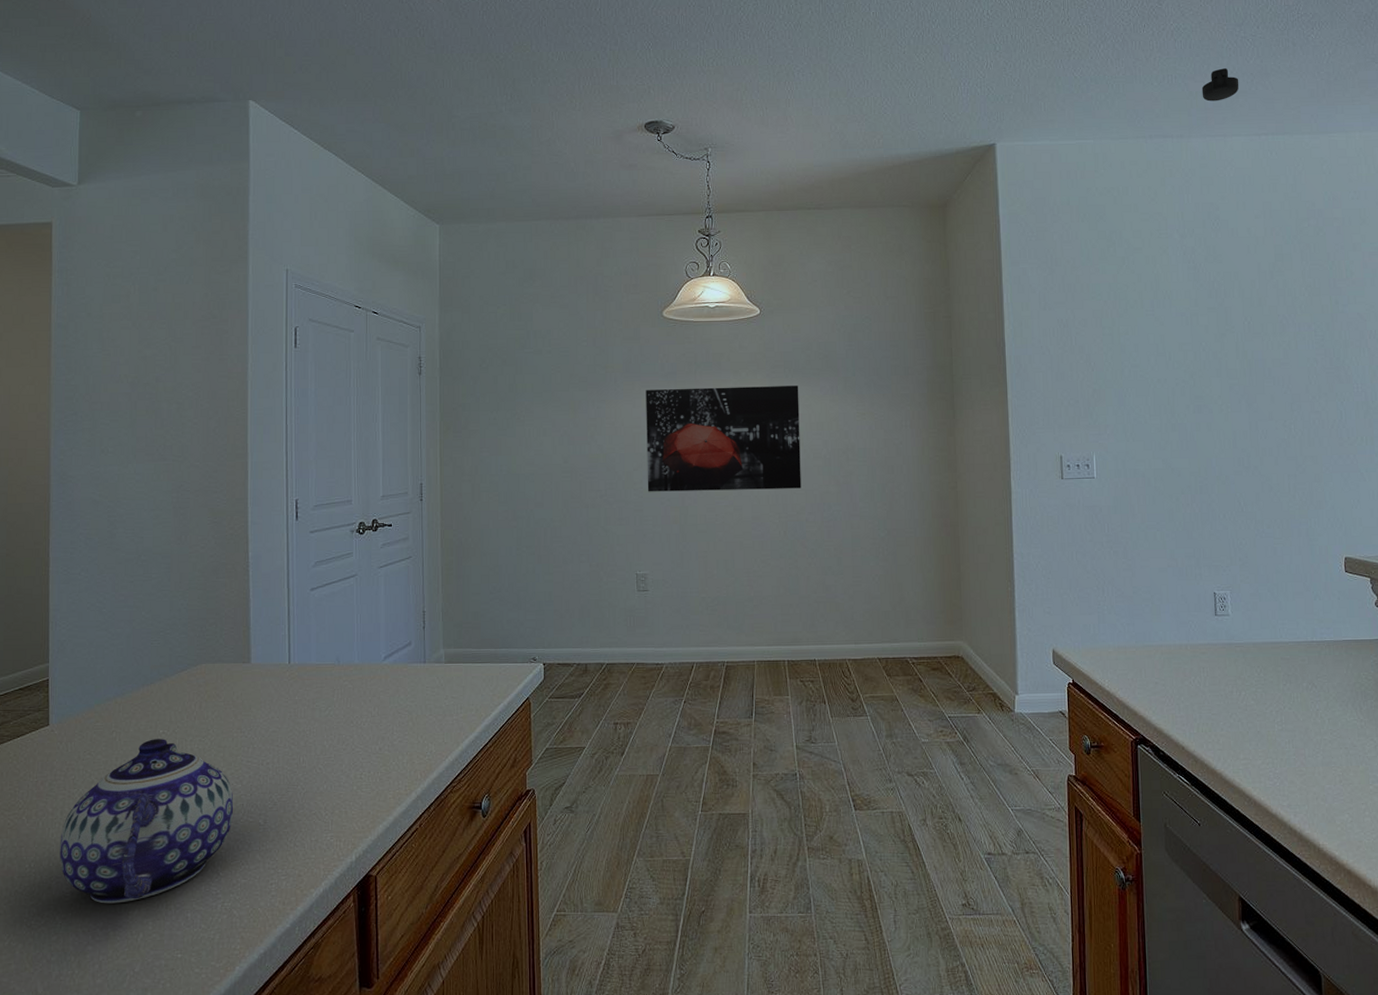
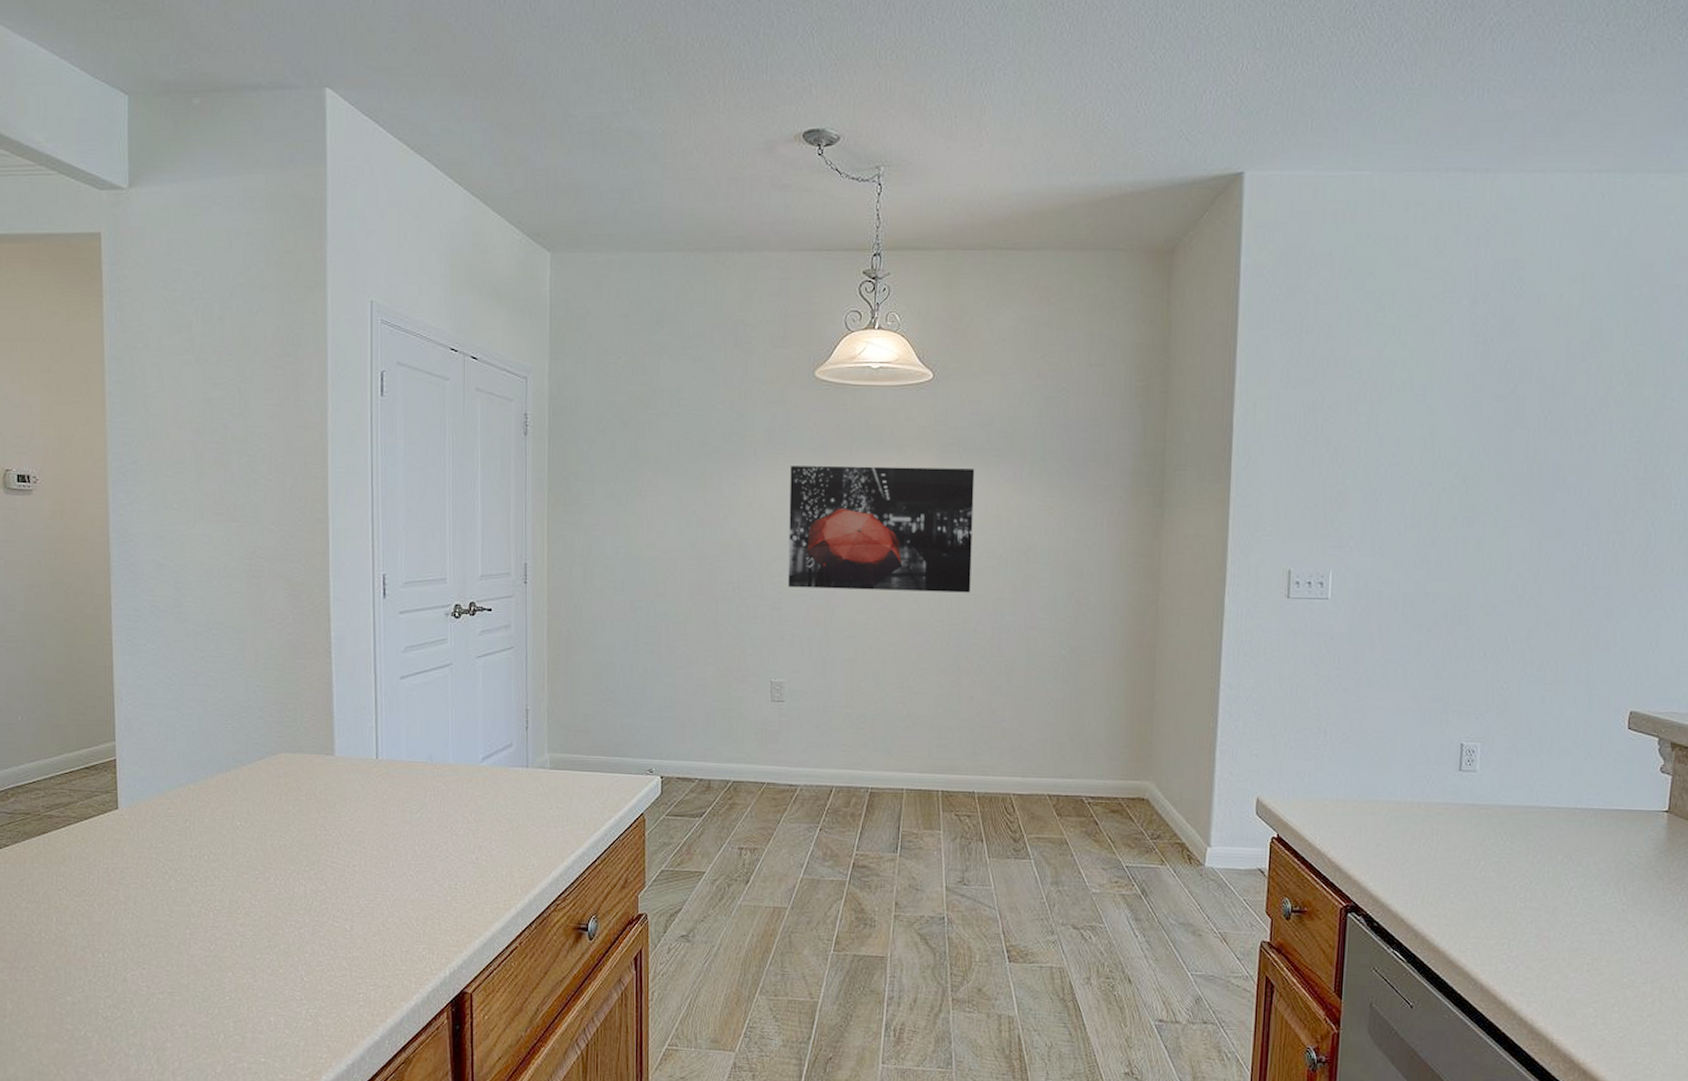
teapot: present [60,739,234,904] -> none [134,831,318,1002]
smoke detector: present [1201,68,1239,102] -> none [1521,80,1573,125]

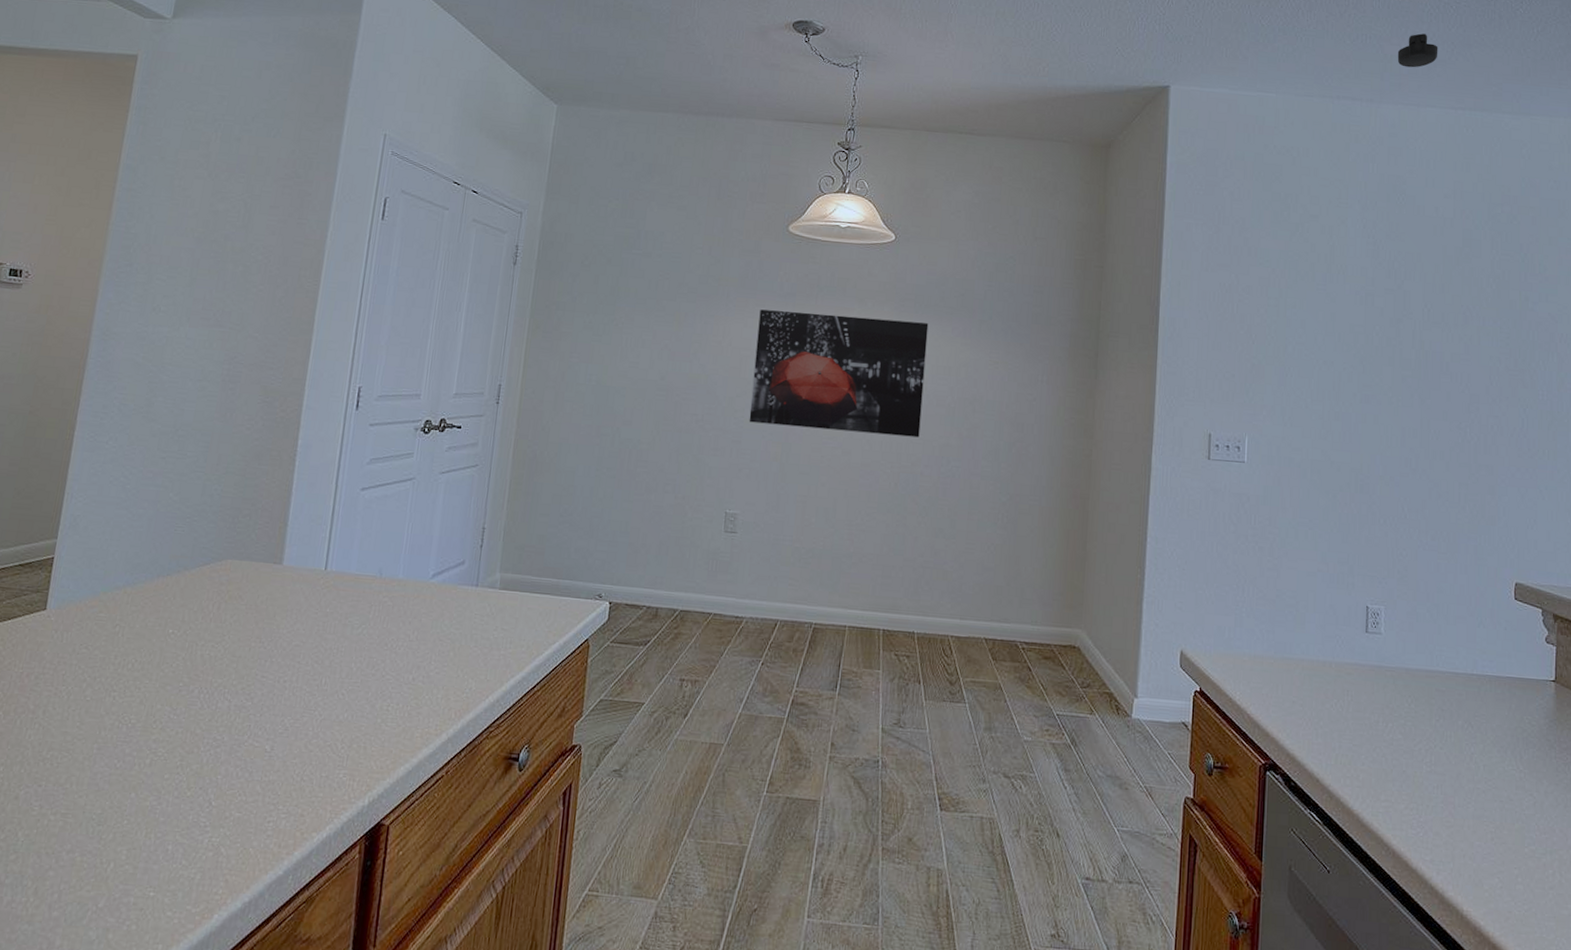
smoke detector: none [1521,80,1573,125] -> present [1397,33,1438,68]

